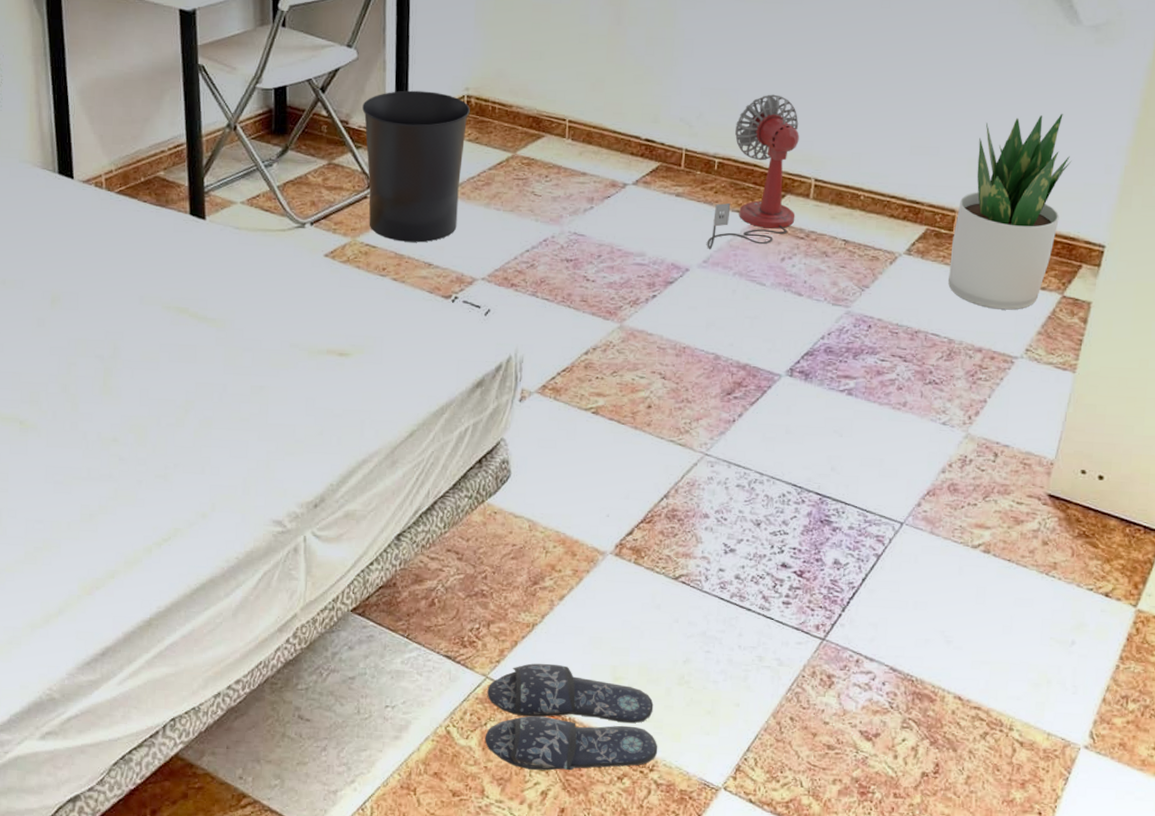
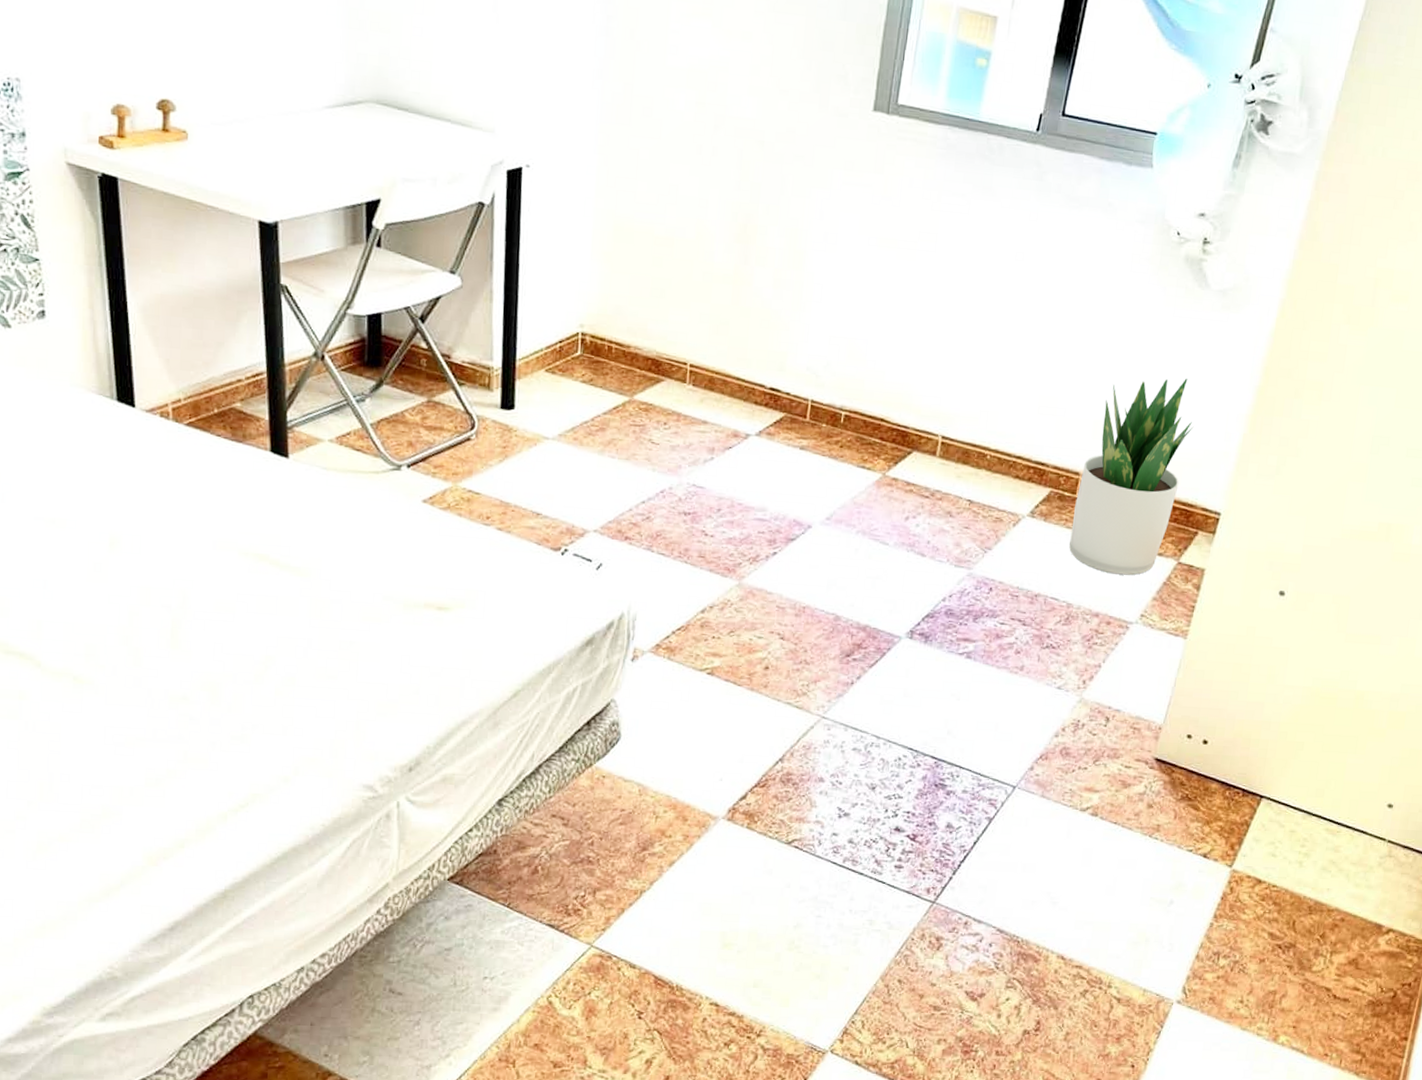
waste bin: present [362,90,470,243] -> none [466,324,584,490]
slippers: present [485,663,658,771] -> none [588,930,766,1039]
electric fan: present [707,94,799,250] -> none [830,345,928,507]

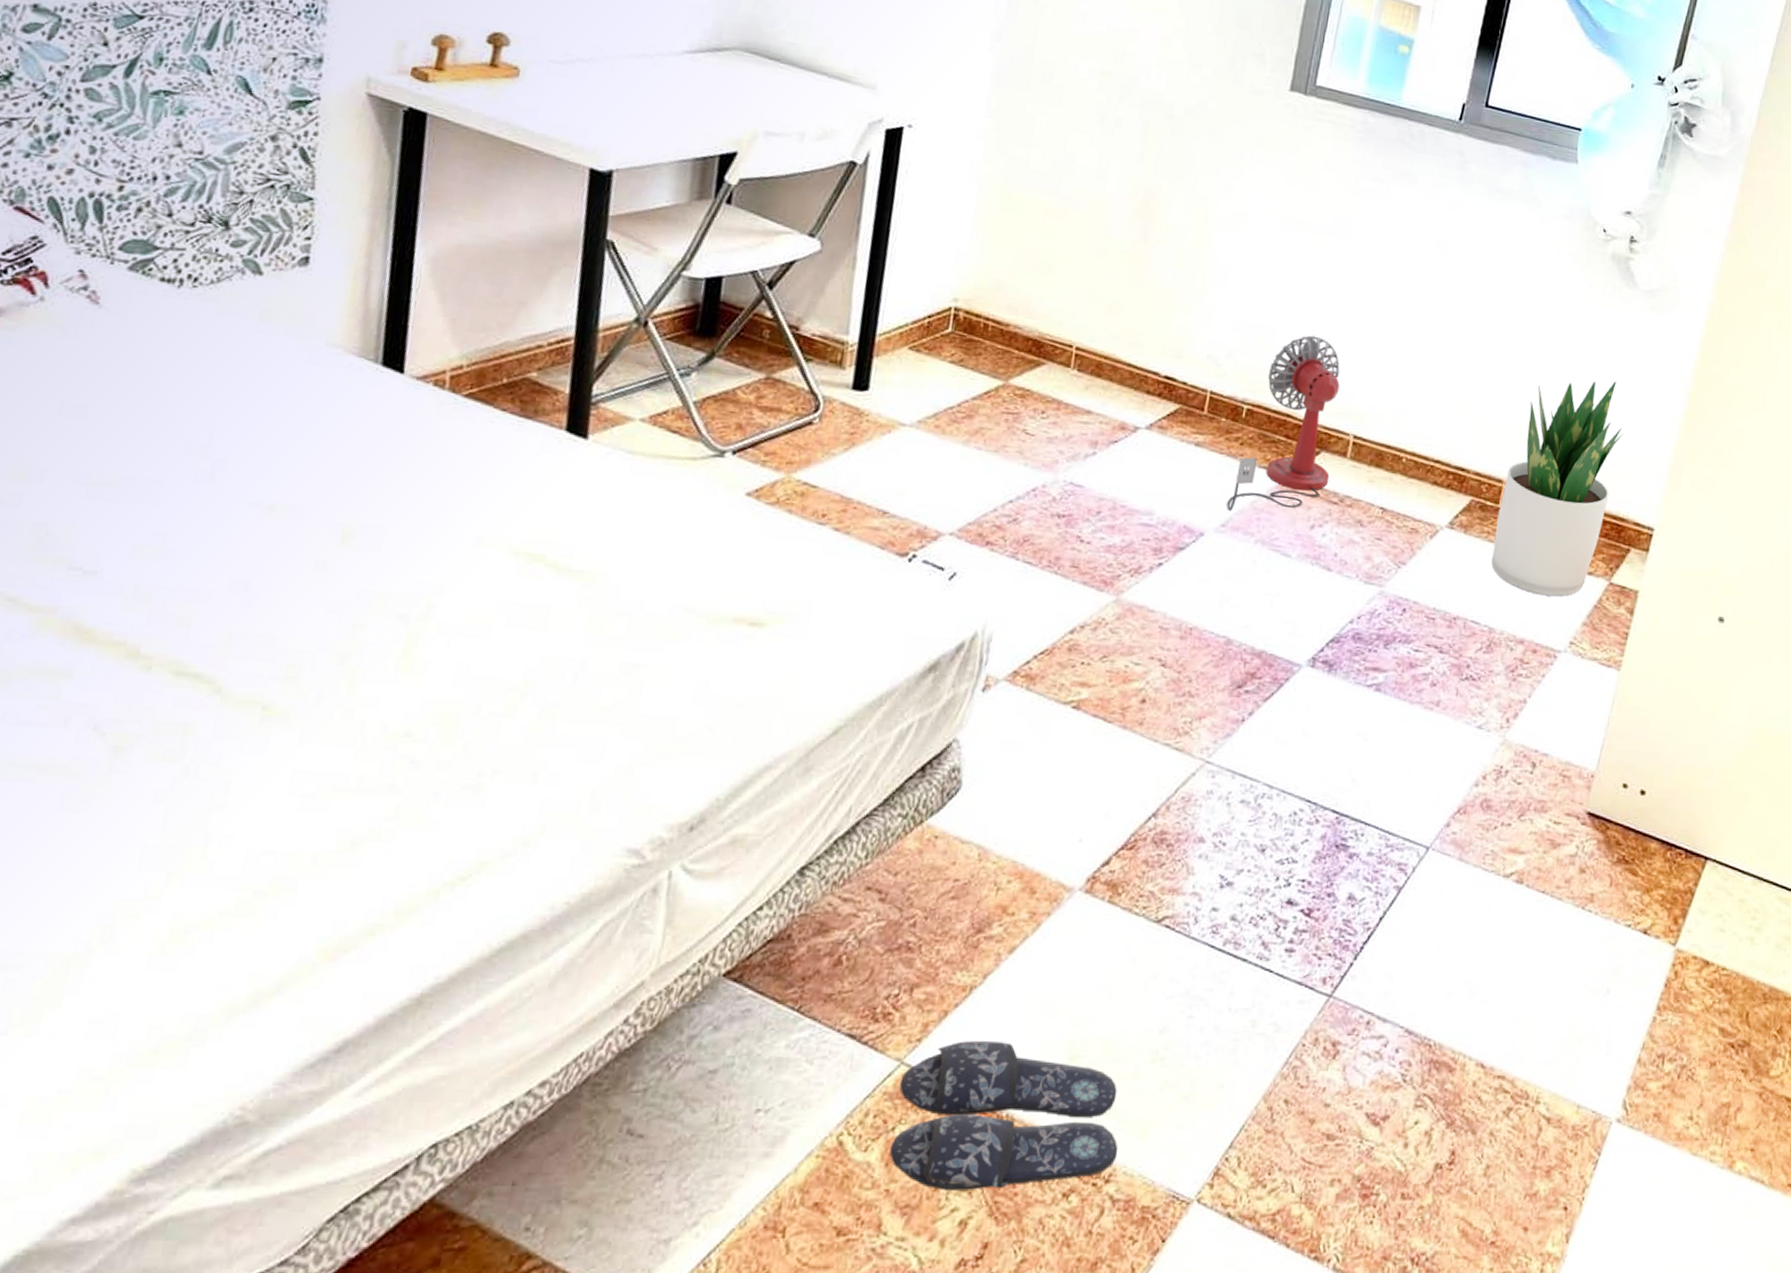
slippers: none [588,930,766,1039] -> present [890,1040,1119,1190]
electric fan: none [830,345,928,507] -> present [1226,335,1340,512]

